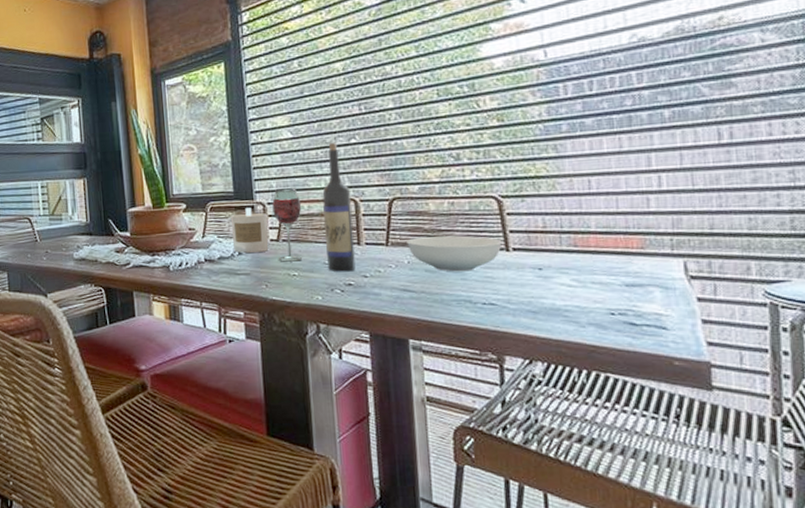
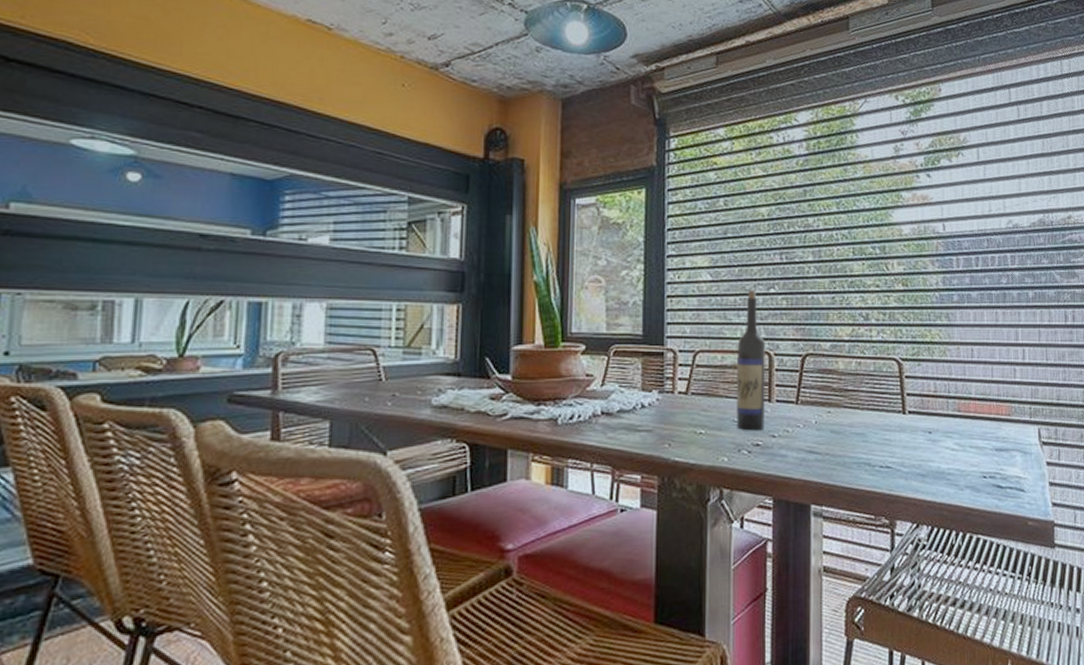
candle: present [230,208,269,254] -> none [636,354,678,407]
wineglass: present [272,188,303,262] -> none [684,336,715,418]
bowl: present [407,235,502,272] -> none [816,396,900,434]

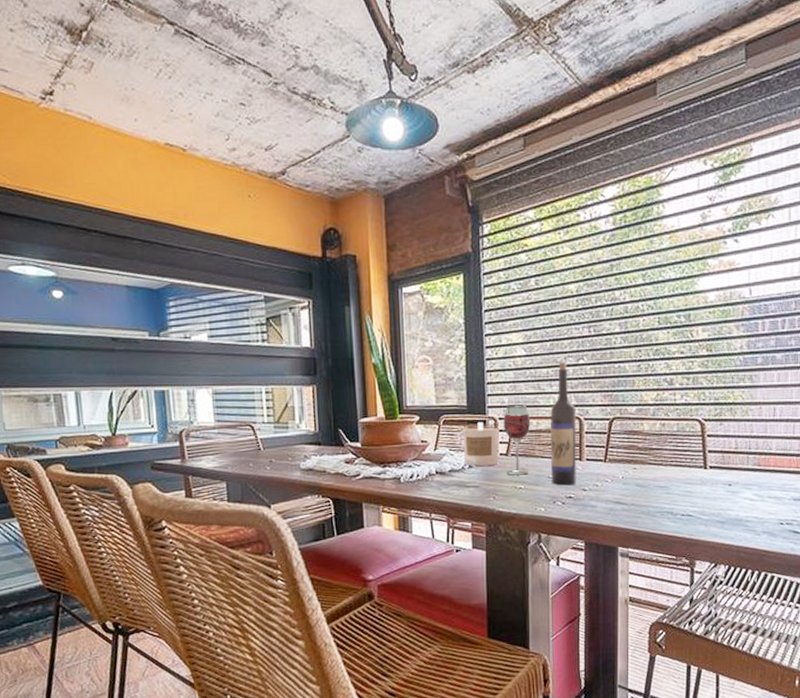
candle: none [636,354,678,407] -> present [462,422,499,467]
wineglass: none [684,336,715,418] -> present [503,404,531,475]

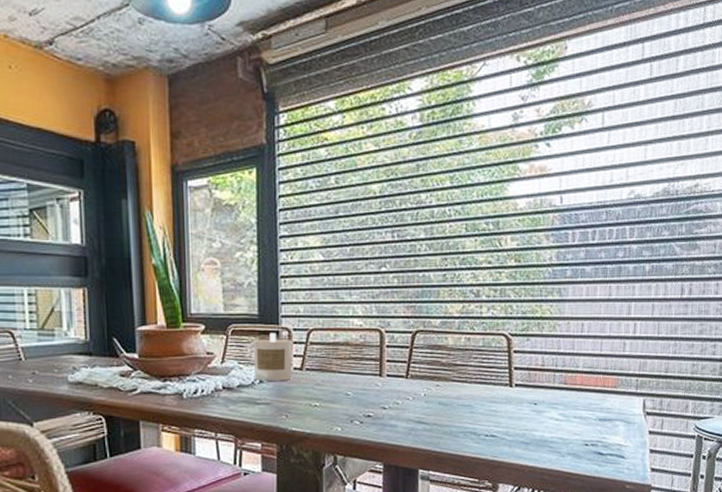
wineglass: present [503,404,531,475] -> none [298,314,328,392]
wine bottle: present [550,361,576,486] -> none [349,268,376,404]

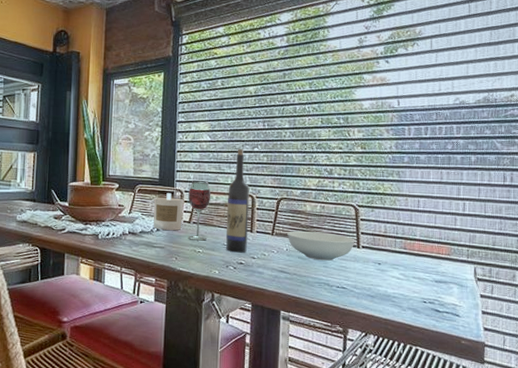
wineglass: none [298,314,328,392] -> present [188,181,211,241]
wine bottle: none [349,268,376,404] -> present [226,148,249,253]
bowl: none [425,370,507,405] -> present [287,231,355,261]

